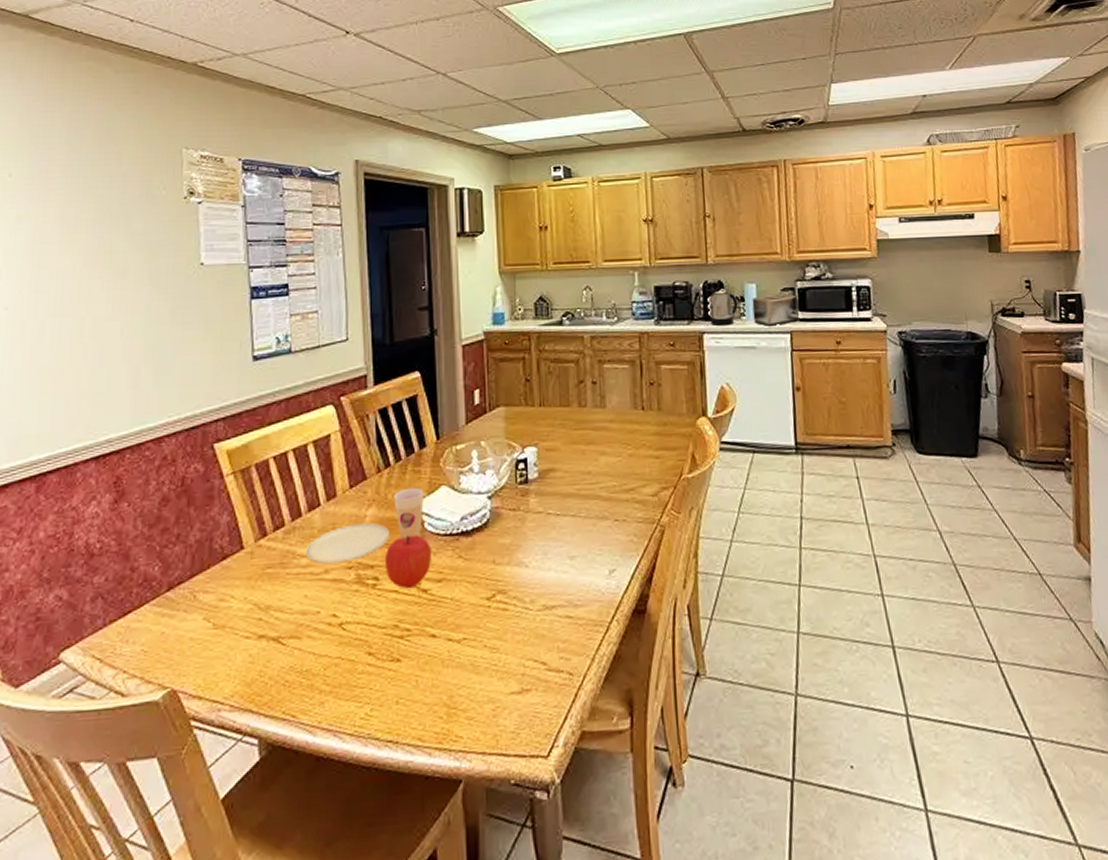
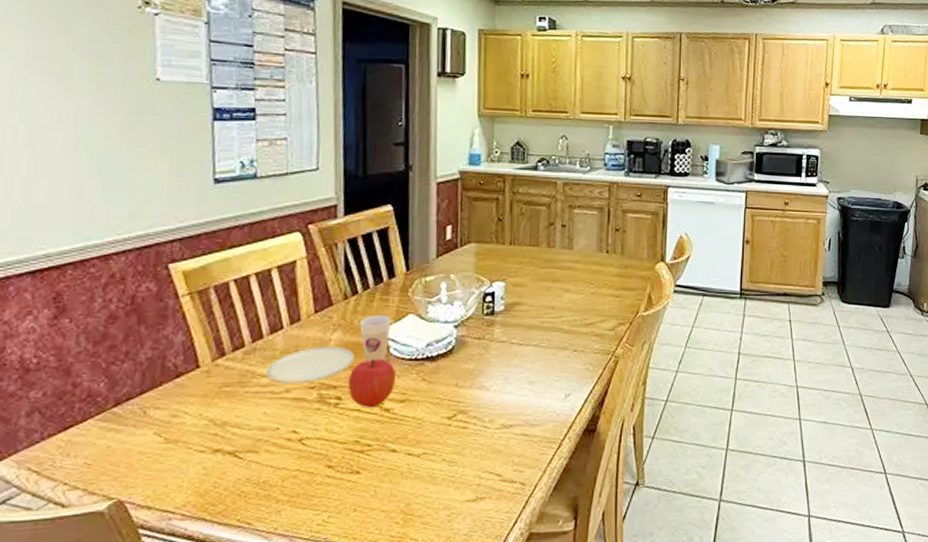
kettle: present [709,290,738,326] -> none [676,149,702,181]

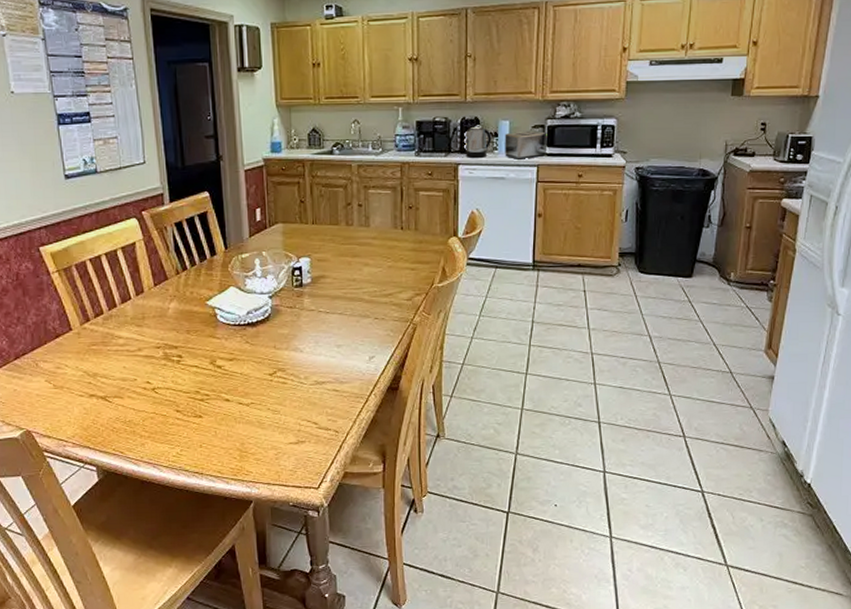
plate: present [266,346,355,384] -> none [122,314,190,344]
fruit: present [348,359,397,408] -> none [186,324,225,365]
cup: present [360,314,391,362] -> none [191,287,216,327]
kettle: none [676,149,702,181] -> present [465,126,492,158]

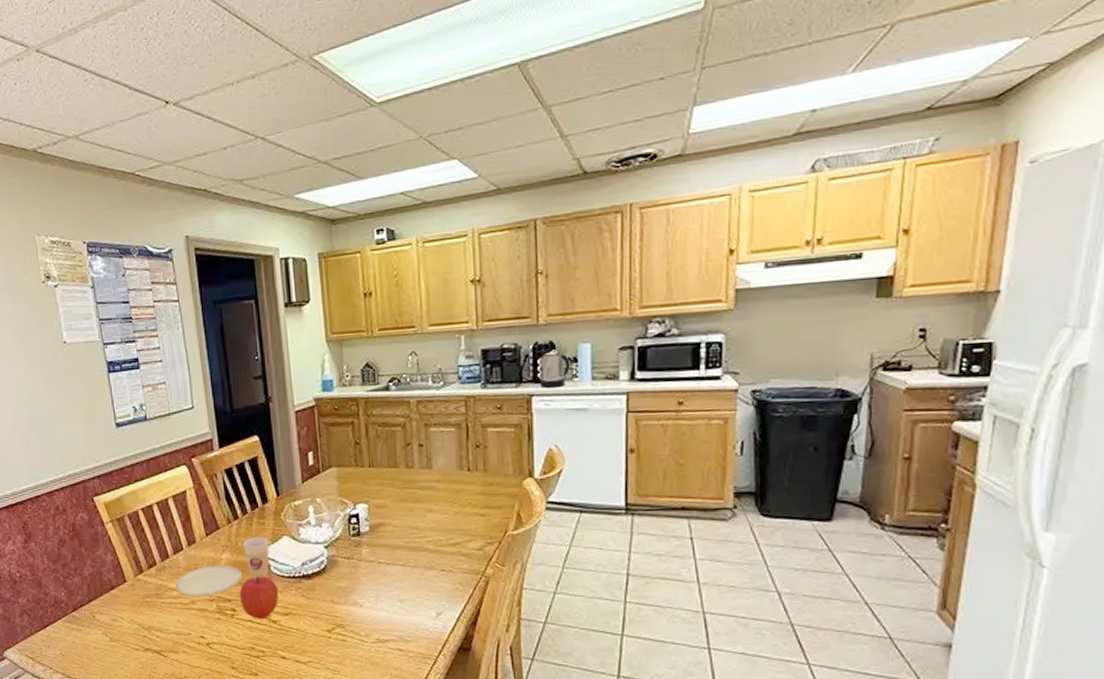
plate: none [122,314,190,344] -> present [175,565,243,597]
fruit: none [186,324,225,365] -> present [240,576,279,620]
cup: none [191,287,216,327] -> present [243,536,270,579]
toaster: present [505,130,546,160] -> none [586,352,637,387]

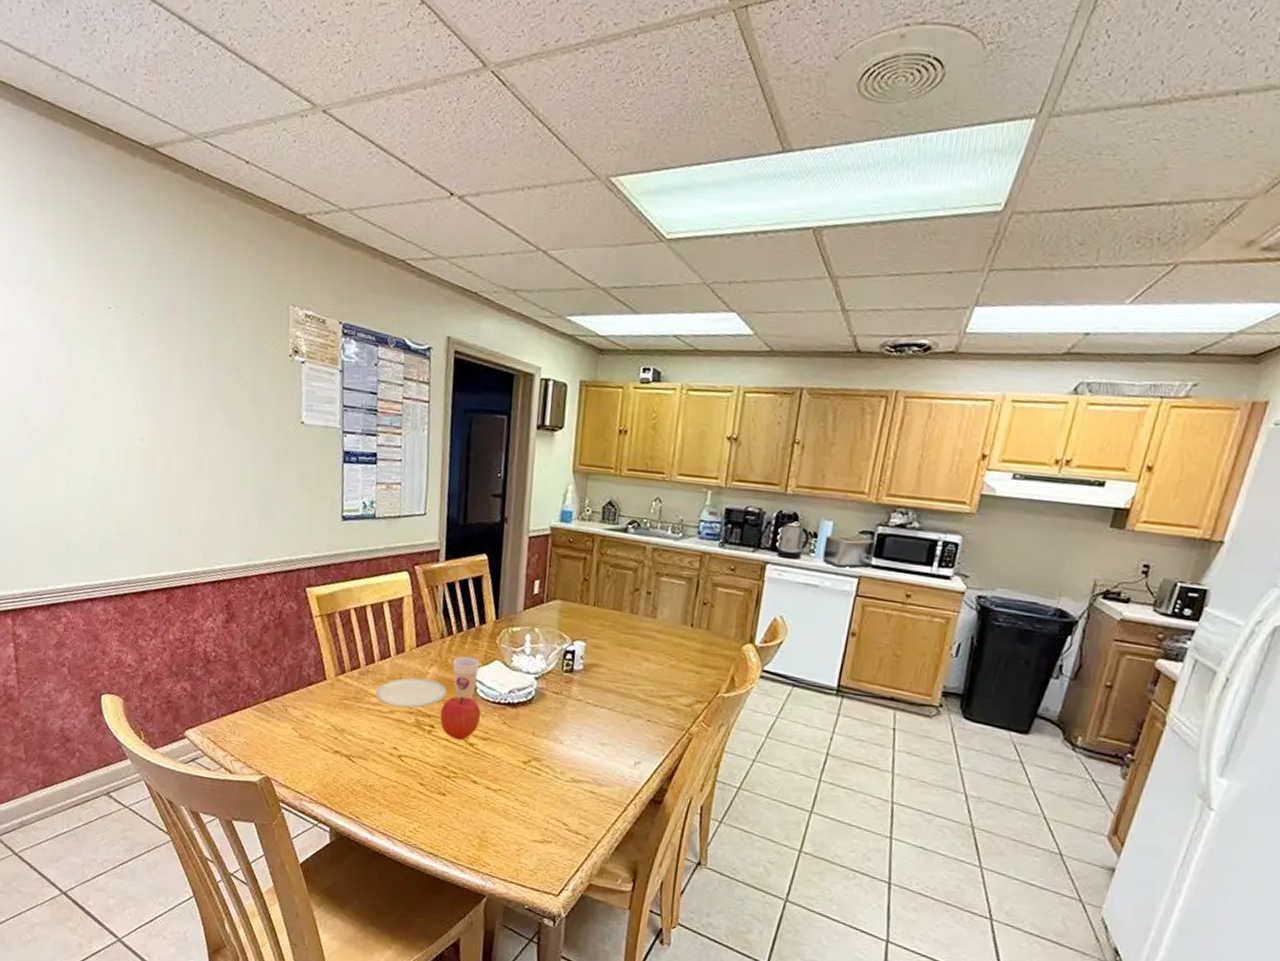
toaster: none [586,352,637,387] -> present [822,535,875,568]

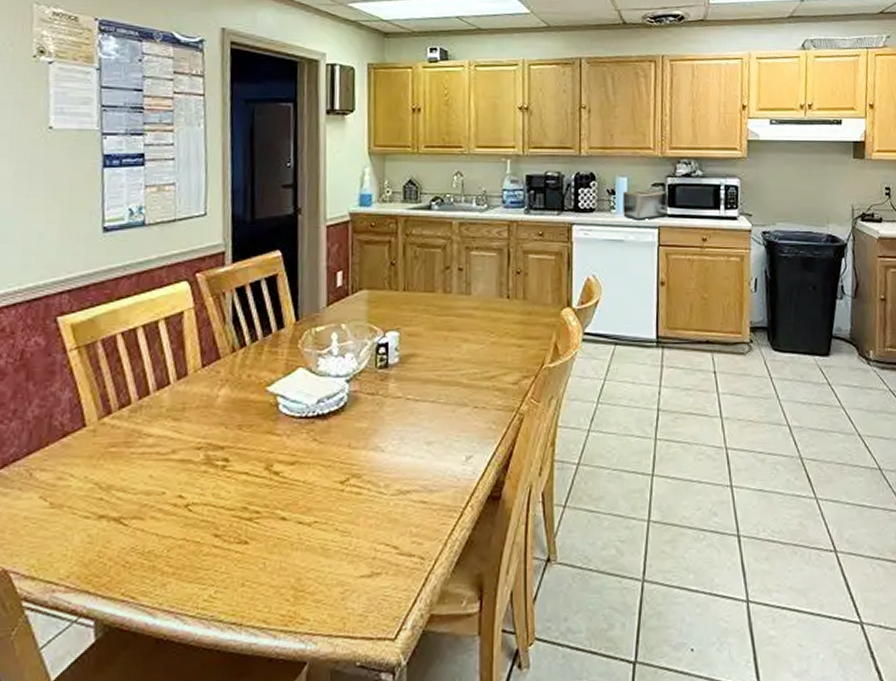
plate: present [375,677,448,708] -> none [152,403,243,445]
fruit: present [440,696,481,741] -> none [236,416,286,471]
cup: present [452,656,480,700] -> none [248,368,280,421]
kettle: present [776,522,810,560] -> none [580,182,609,217]

